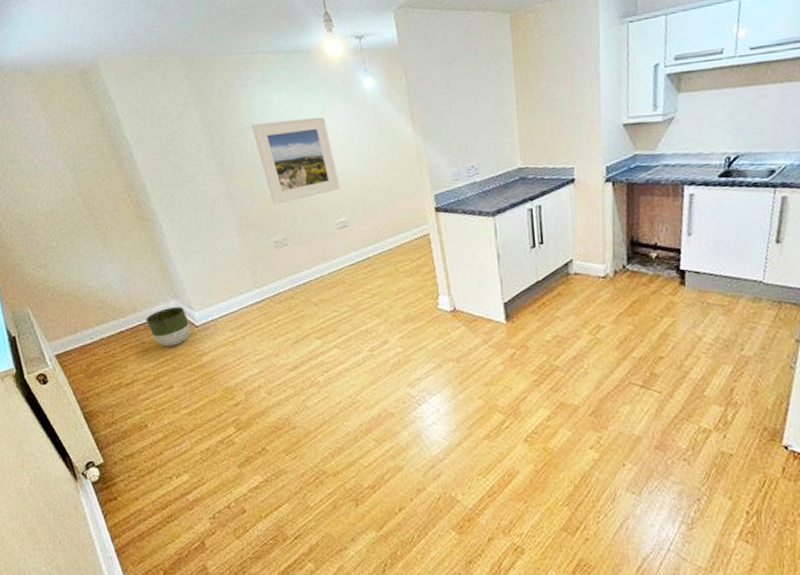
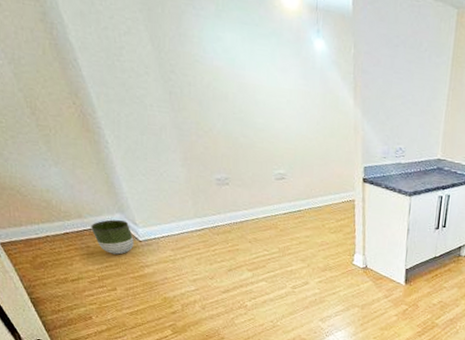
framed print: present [252,116,340,205] -> none [202,58,282,145]

